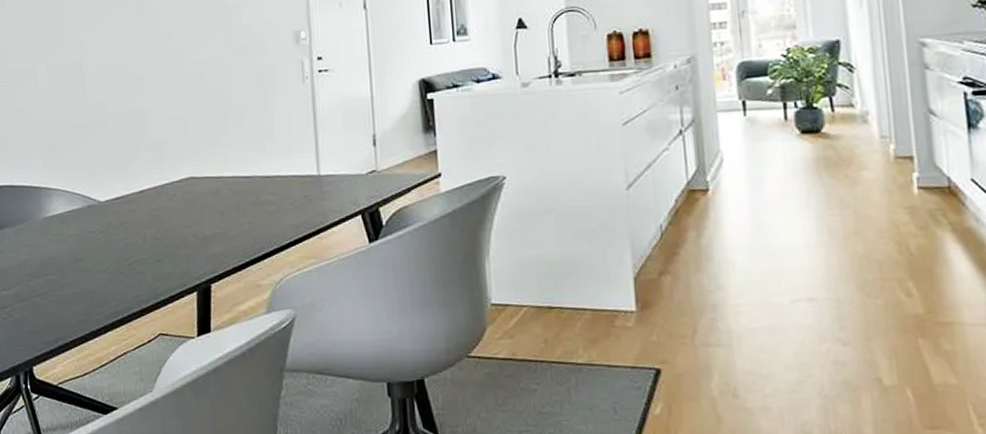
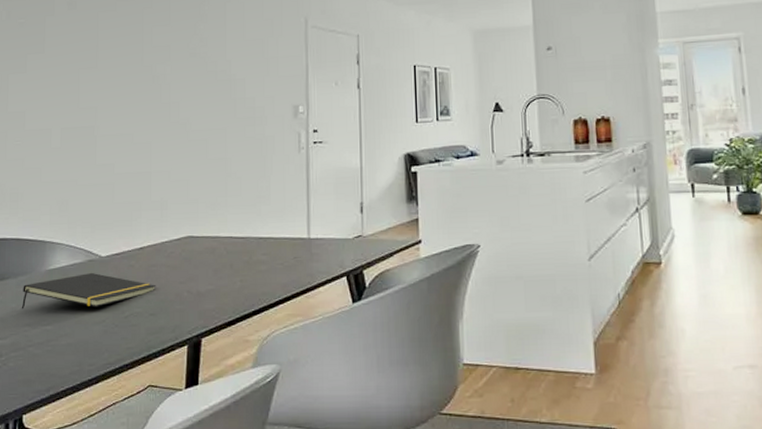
notepad: none [21,219,160,259] -> present [21,273,157,309]

